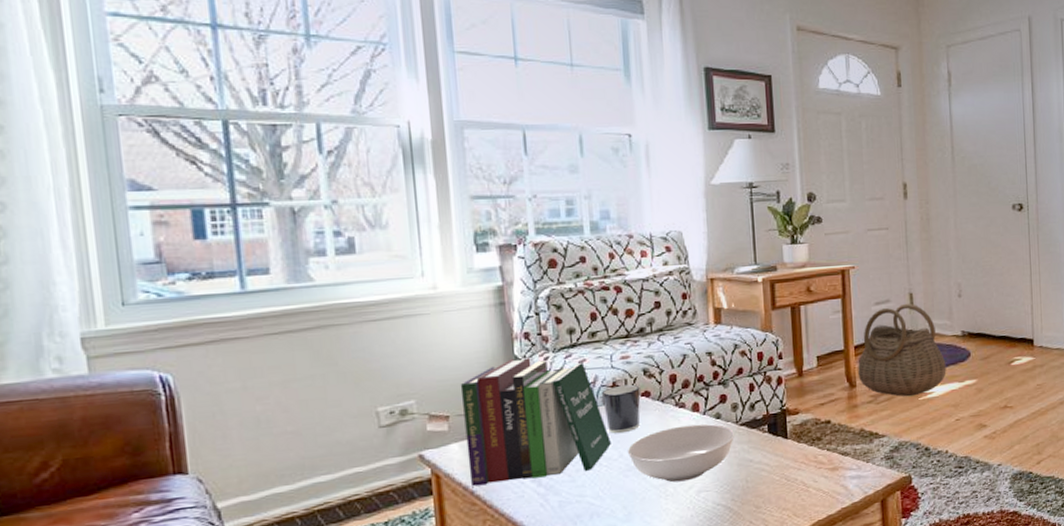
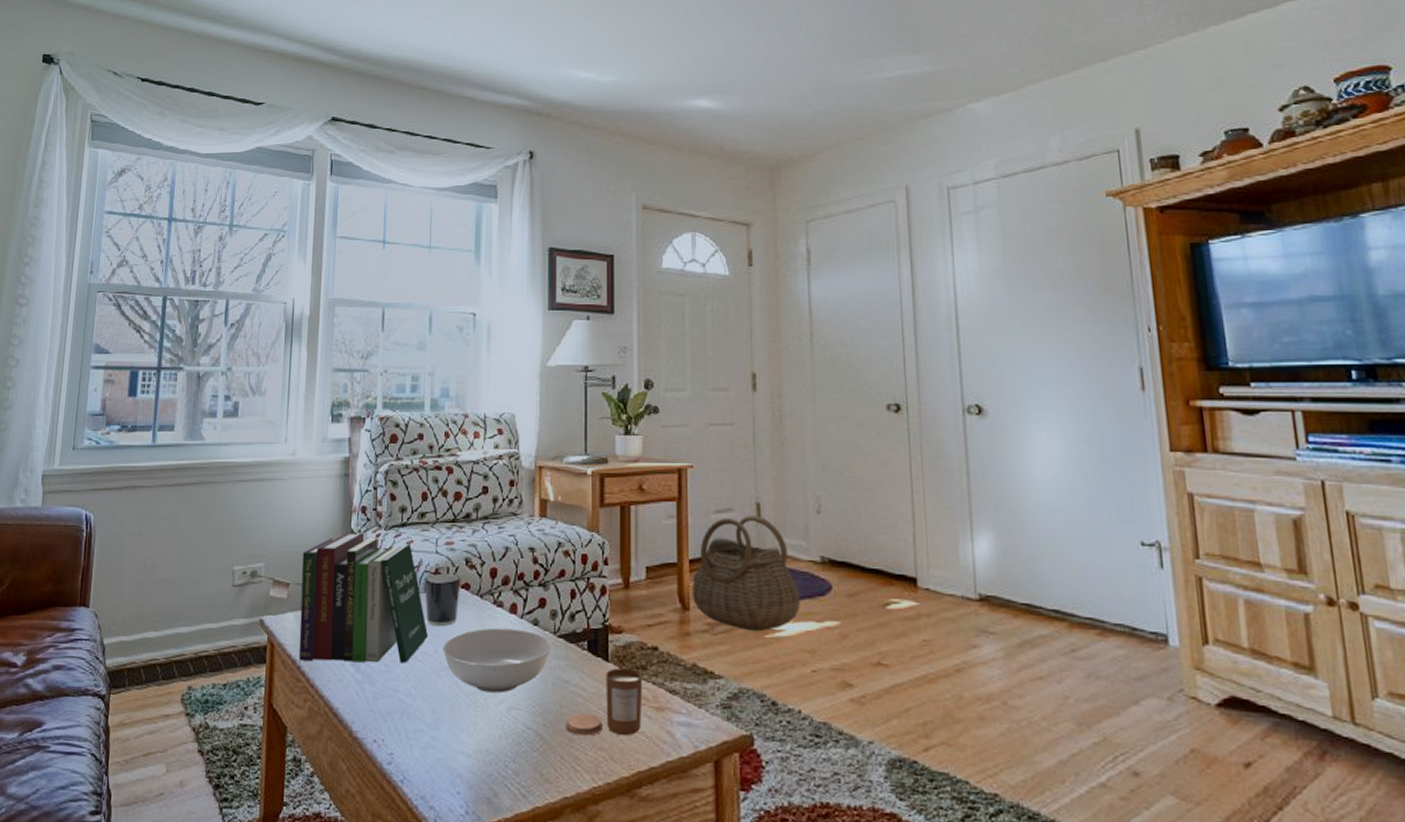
candle: none [752,441,819,502] -> present [566,668,643,736]

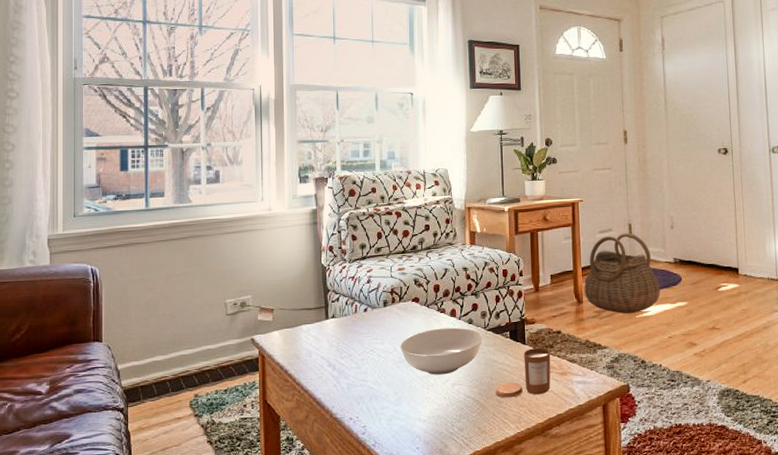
books: present [298,532,428,663] -> none [282,266,388,367]
mug: present [424,573,461,627] -> none [383,291,412,331]

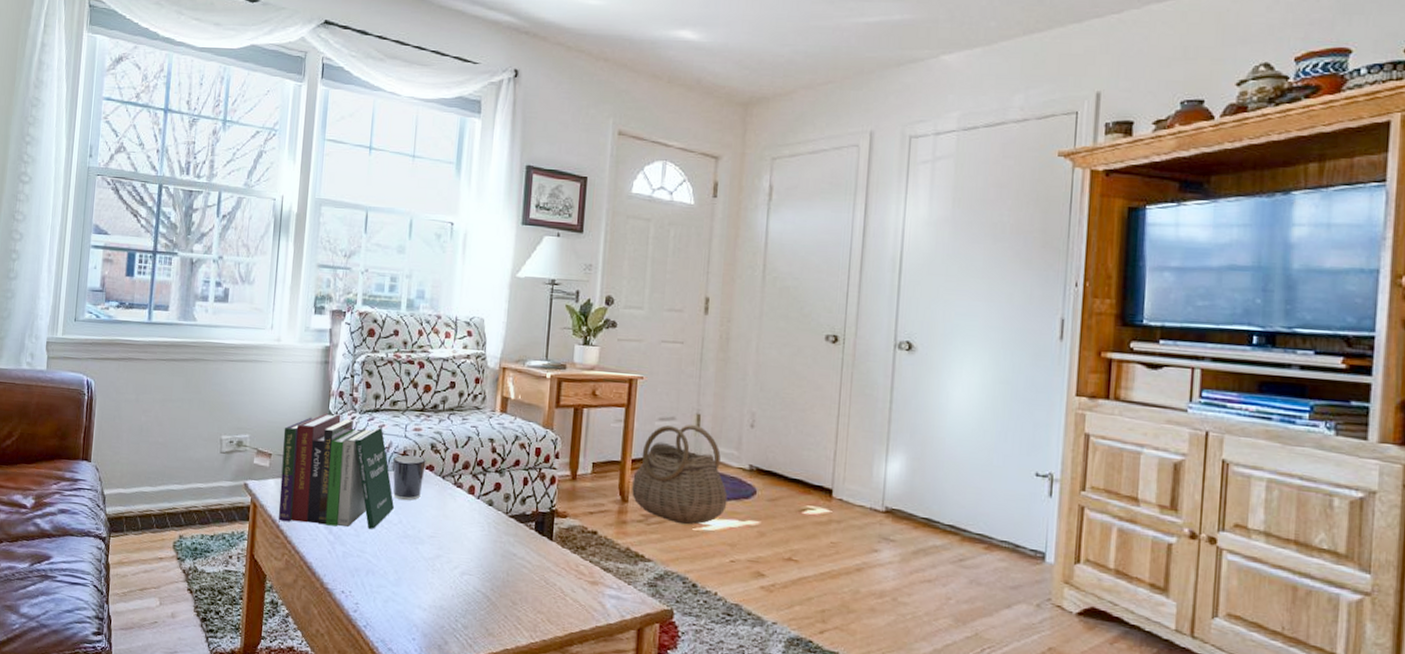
books: none [282,266,388,367] -> present [278,413,394,529]
mug: none [383,291,412,331] -> present [393,455,426,501]
bowl: present [400,327,484,375] -> none [407,505,504,561]
candle: present [496,348,551,398] -> none [511,546,582,603]

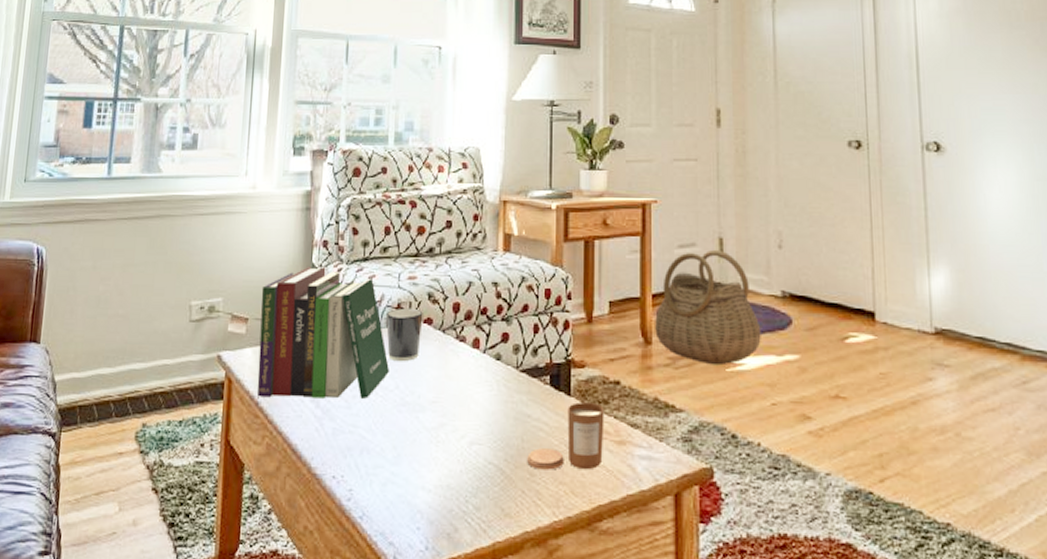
candle: none [511,546,582,603] -> present [527,402,604,470]

